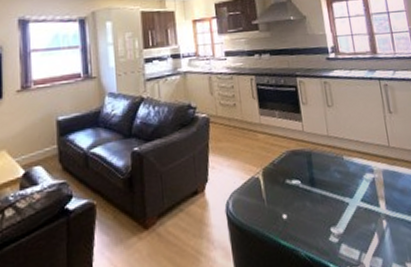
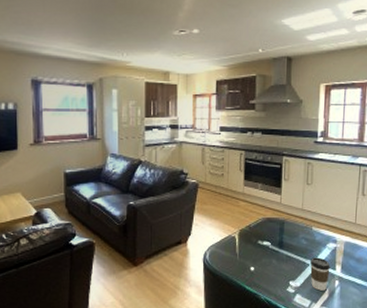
coffee cup: none [349,192,375,236] -> present [310,257,330,291]

